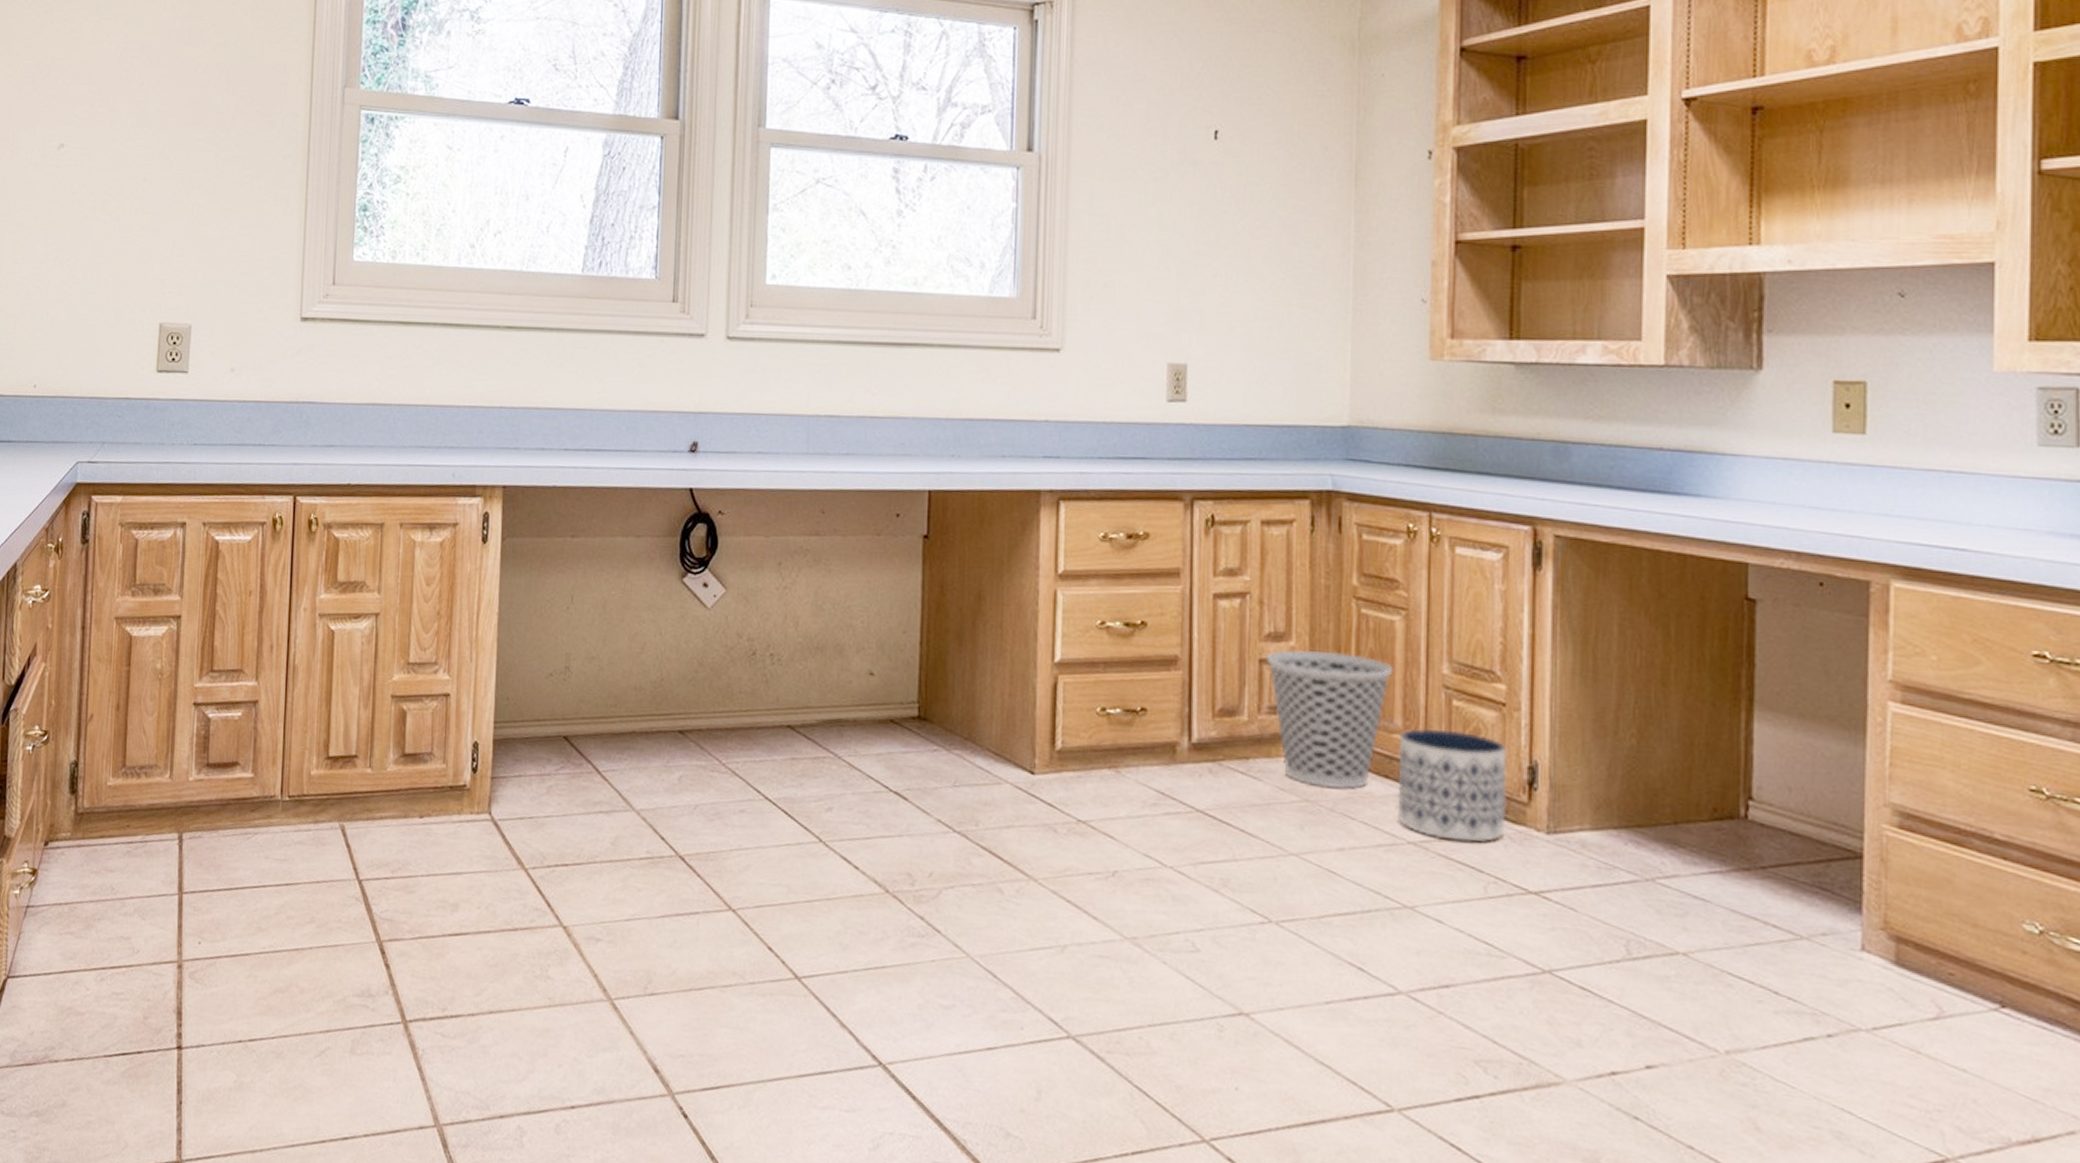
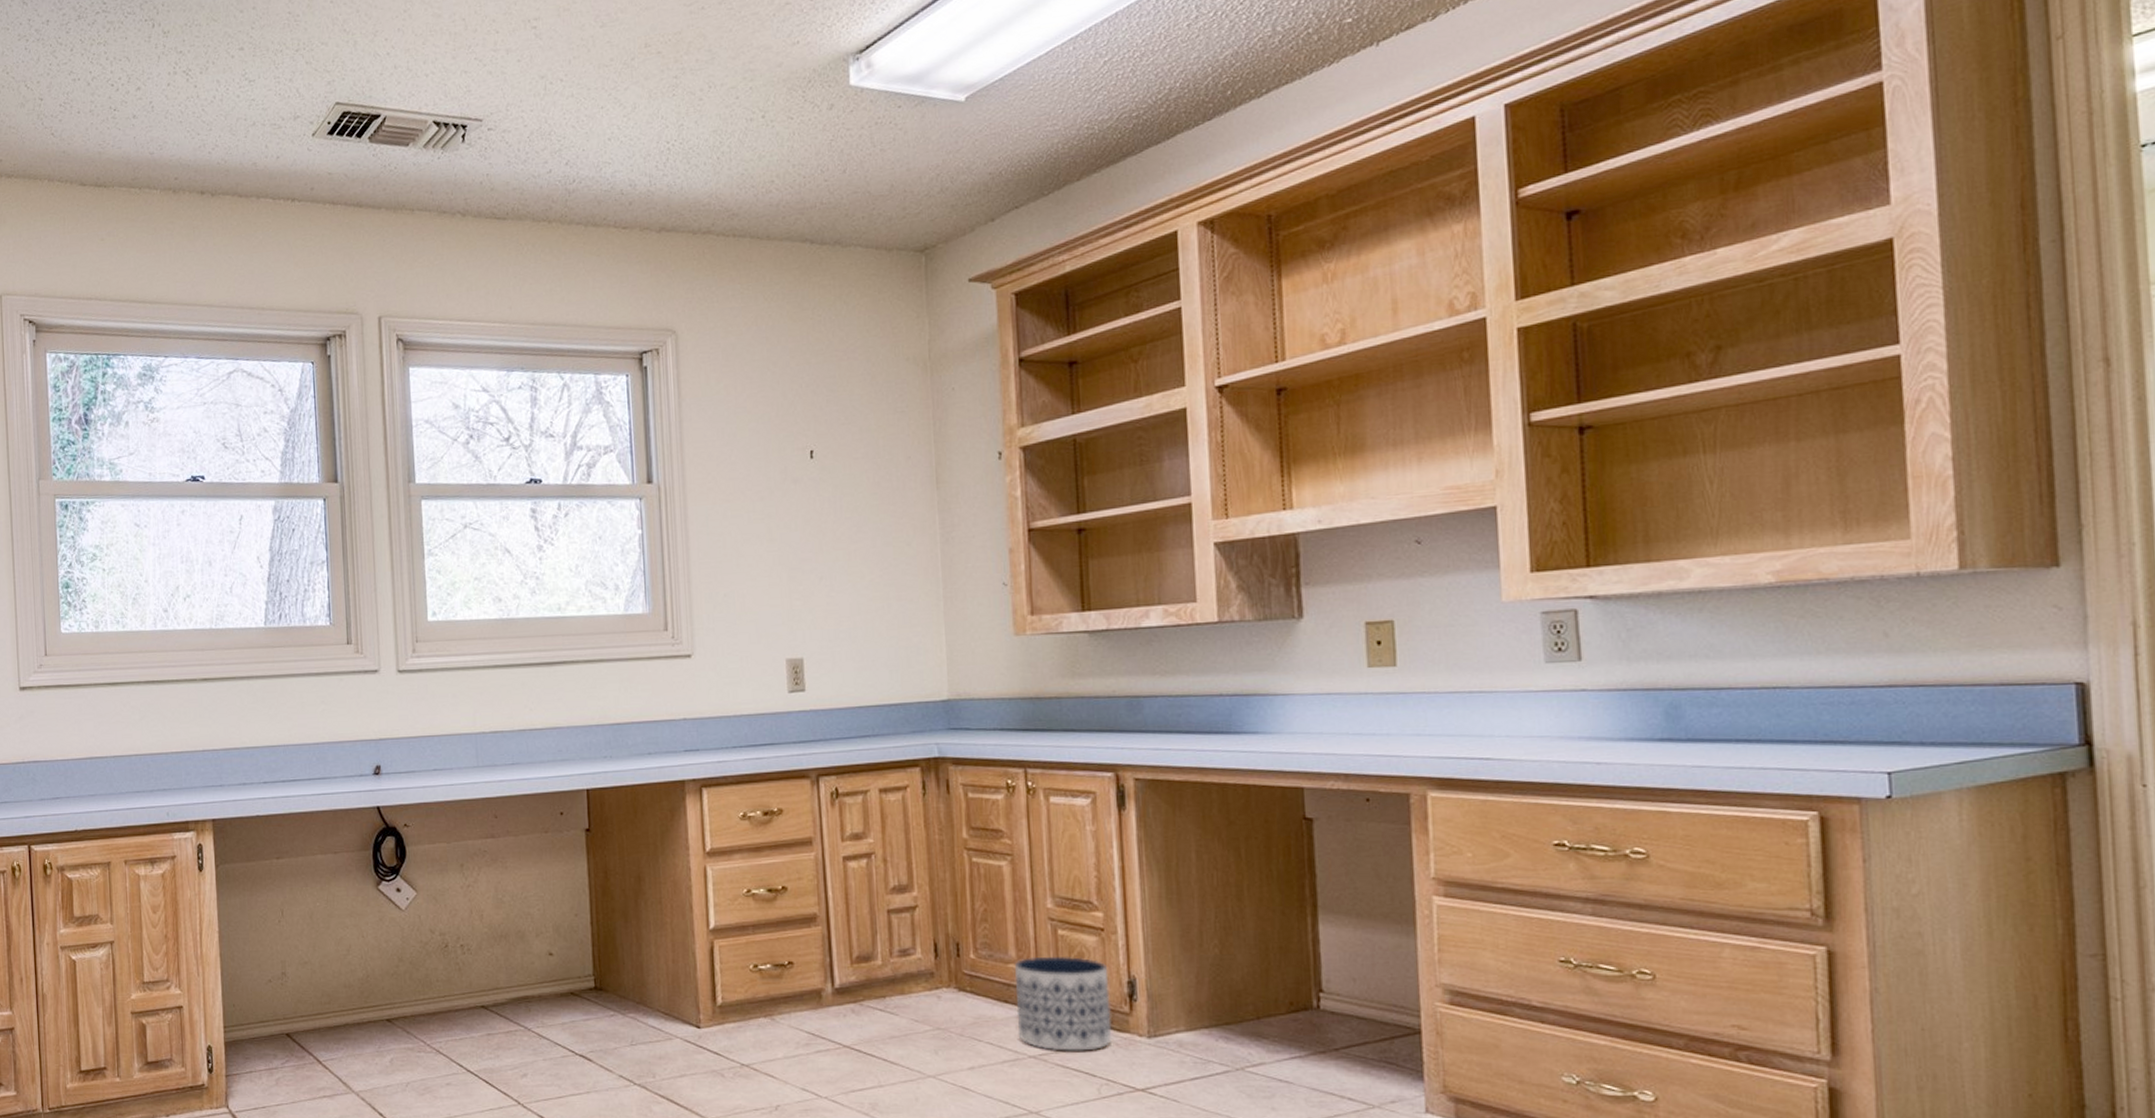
wastebasket: present [1266,650,1393,789] -> none [893,897,1004,1017]

